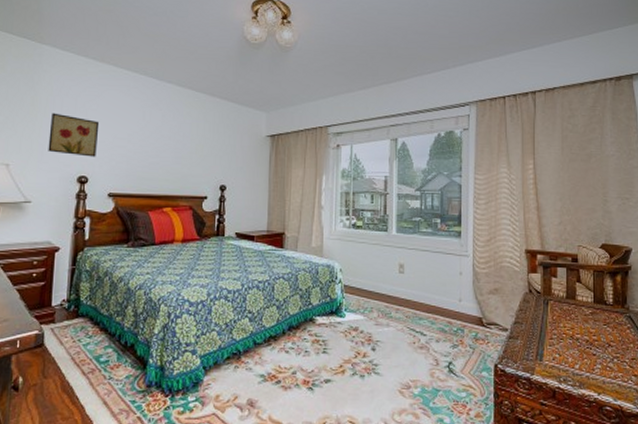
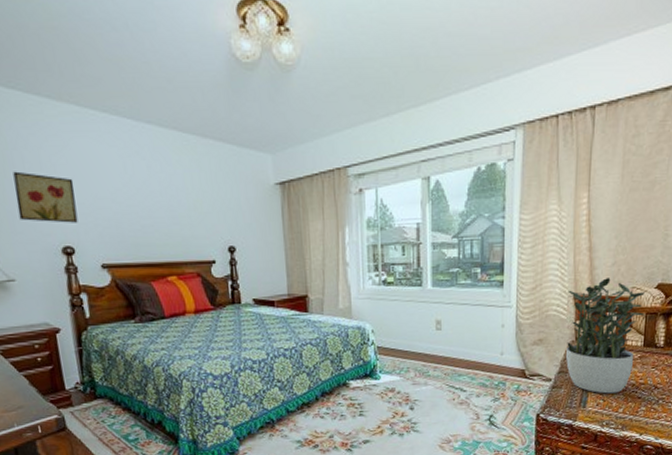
potted plant: none [520,235,593,348] -> present [566,278,646,394]

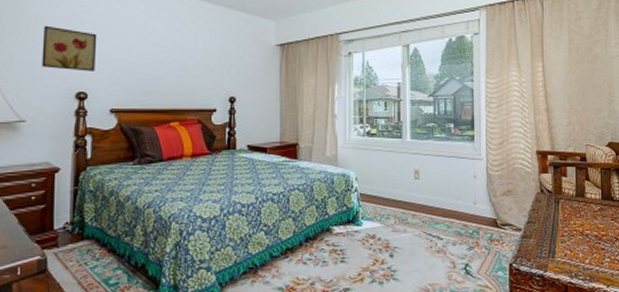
potted plant: present [566,278,646,394] -> none [531,136,601,245]

